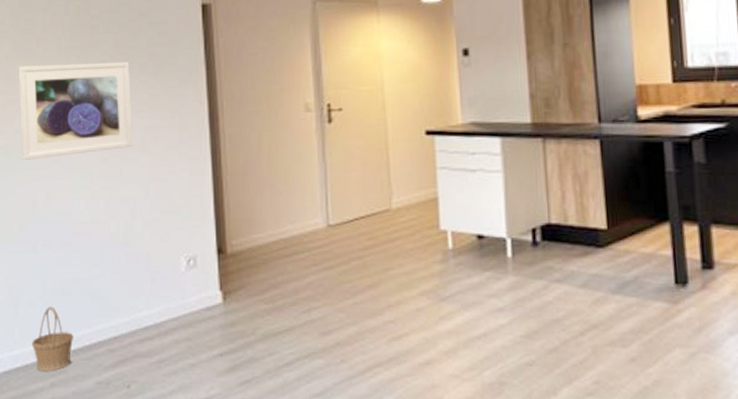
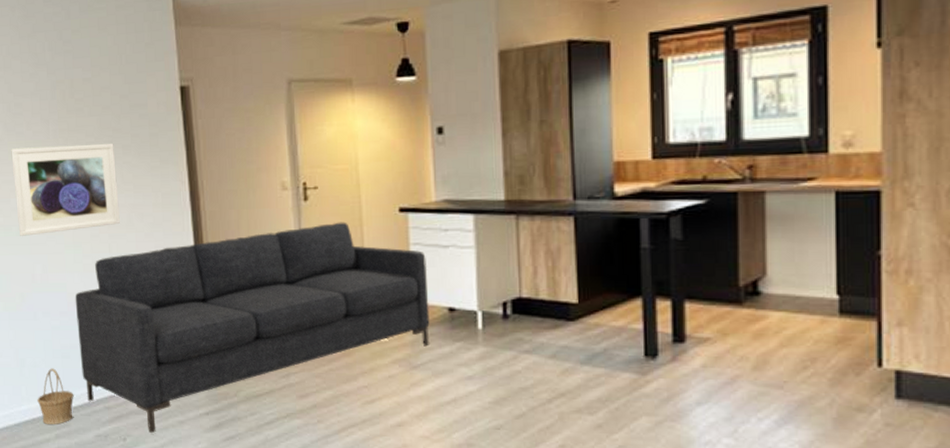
sofa: none [80,145,458,378] -> present [75,222,430,433]

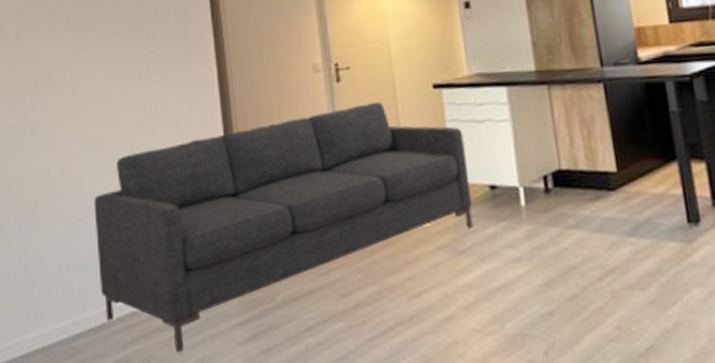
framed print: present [11,143,120,236] -> none [27,32,144,137]
basket: present [37,368,74,425] -> none [48,285,91,353]

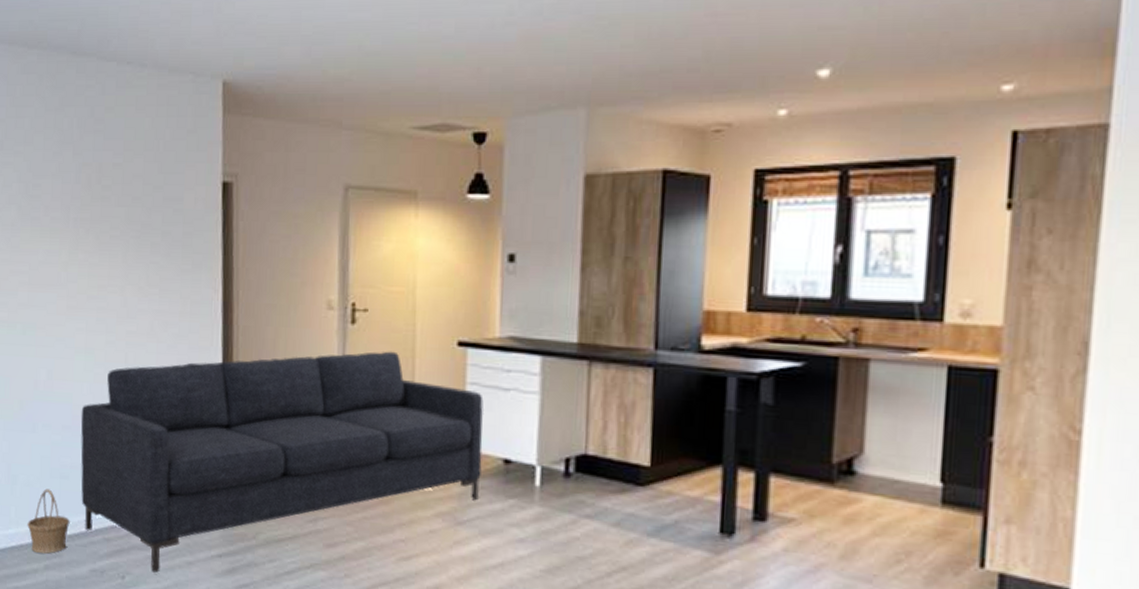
basket: none [48,285,91,353] -> present [27,488,70,554]

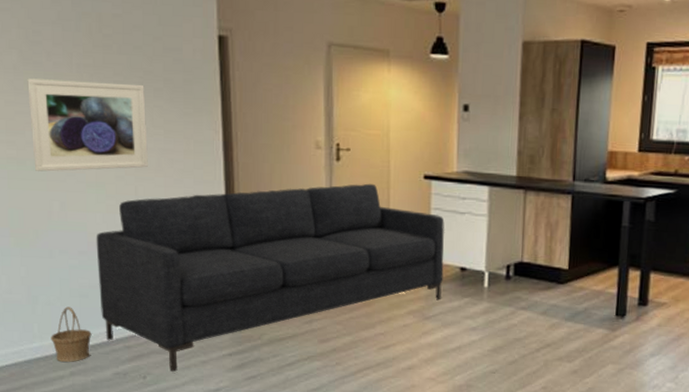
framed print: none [23,235,141,336] -> present [27,78,148,172]

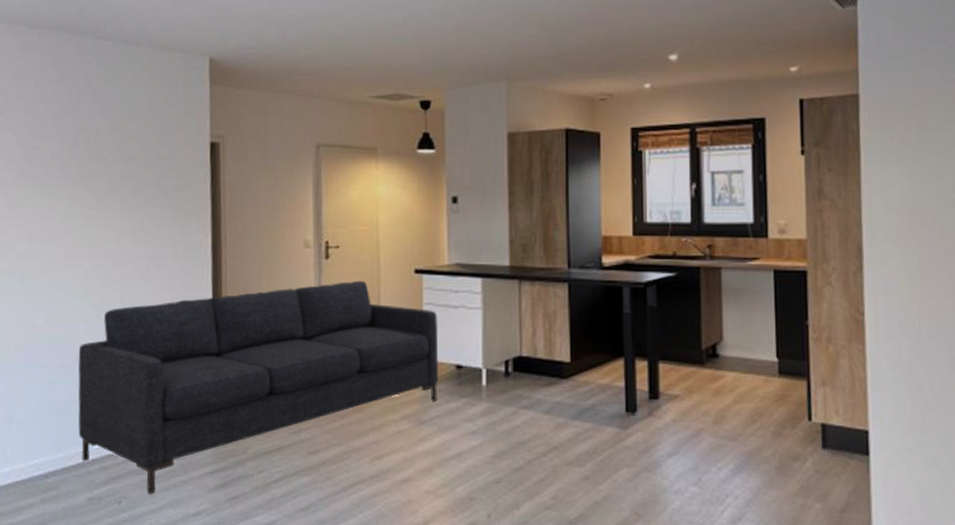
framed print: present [27,78,148,172] -> none [22,192,137,283]
basket: present [50,306,92,362] -> none [23,425,67,487]

